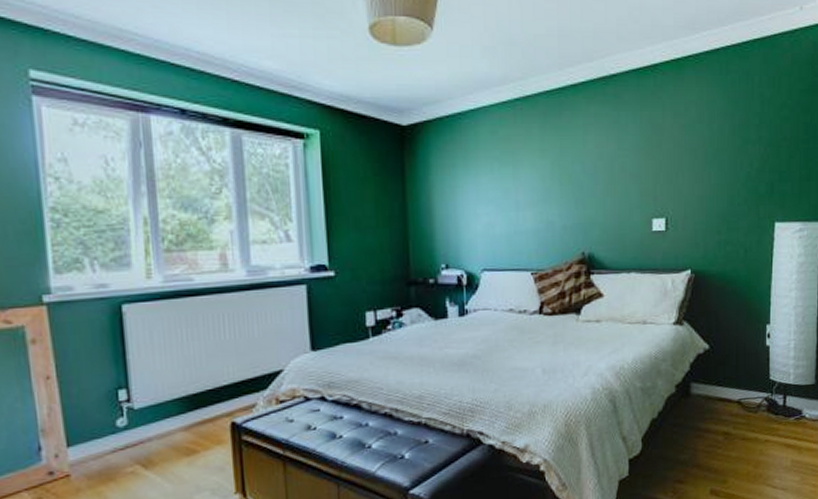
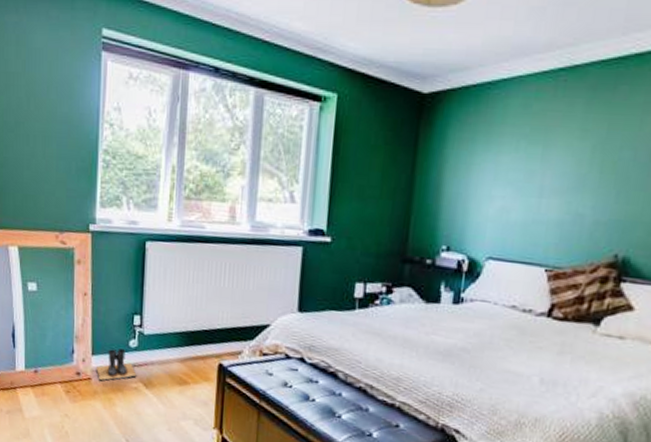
boots: none [74,431,131,475] -> present [95,349,137,381]

